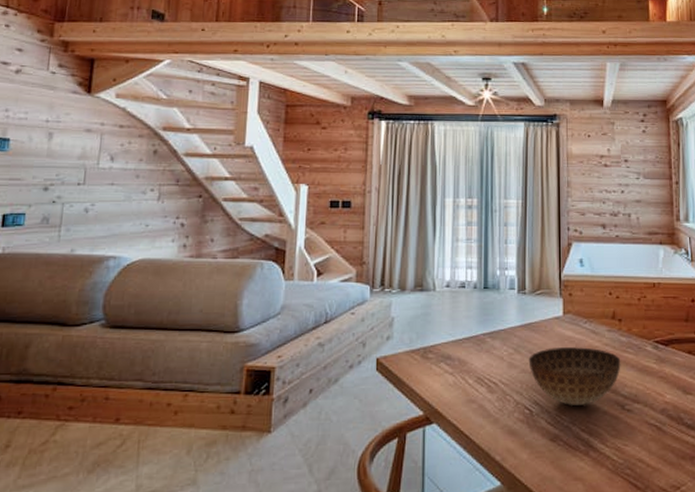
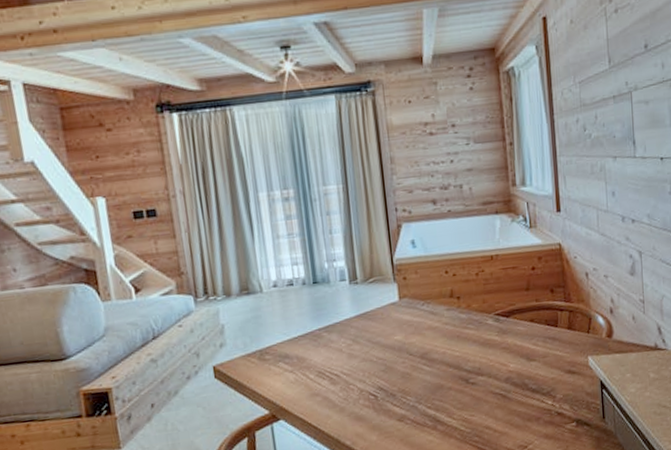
bowl: present [528,347,621,405] -> none [368,329,463,386]

